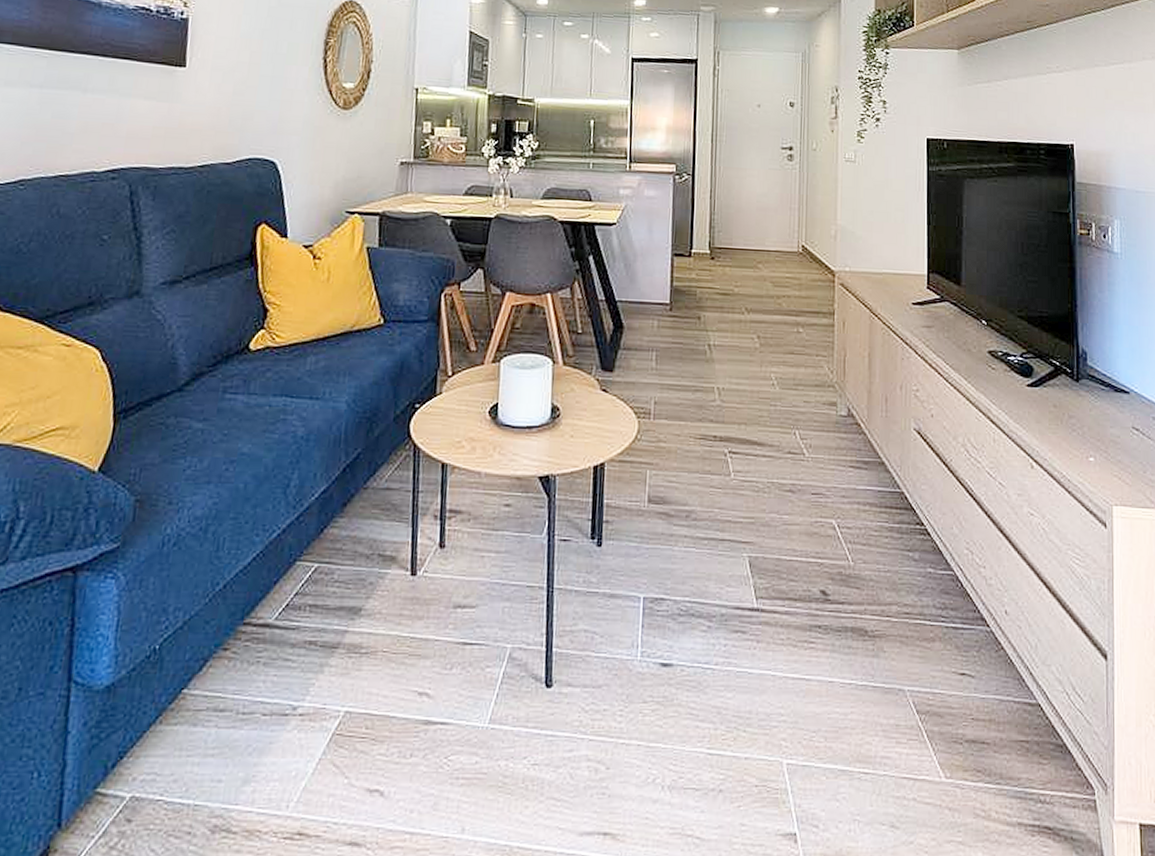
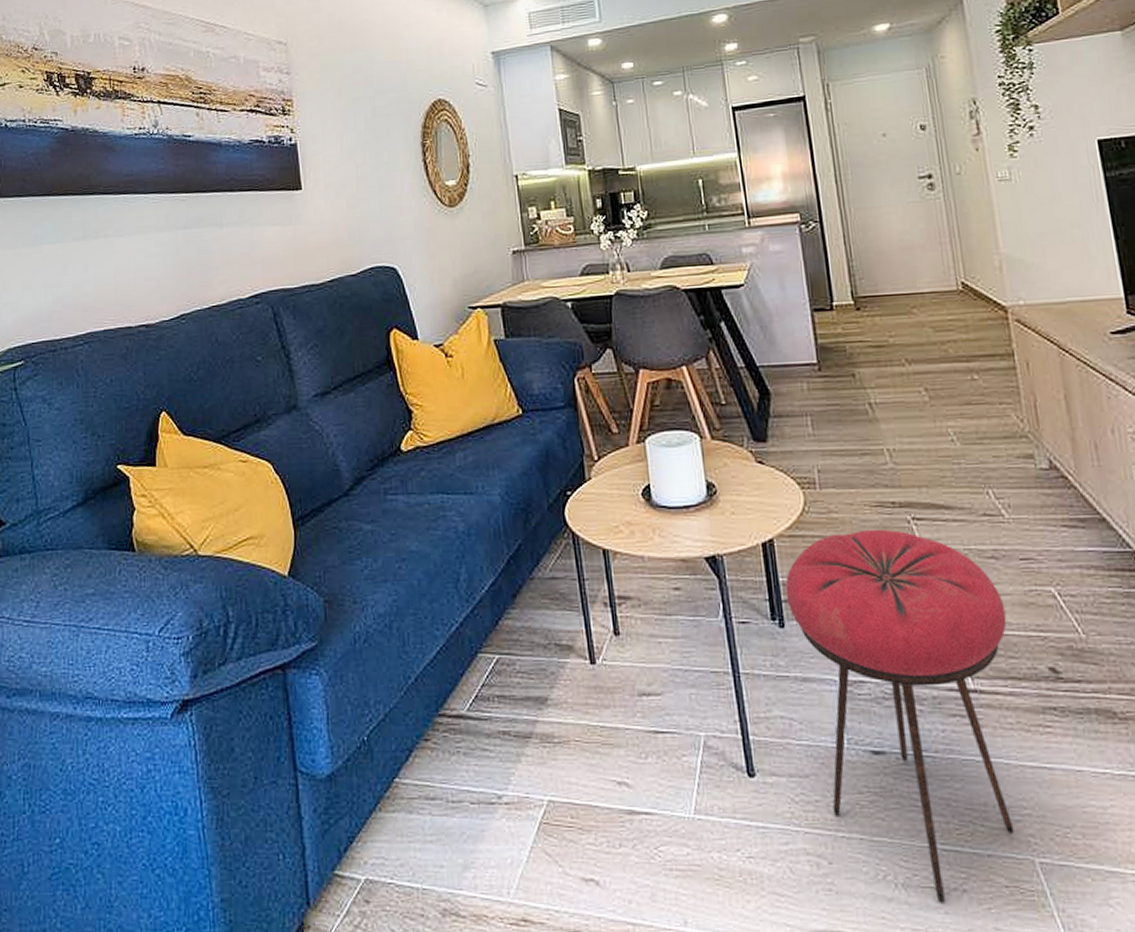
stool: none [607,459,793,803] -> present [785,529,1015,903]

